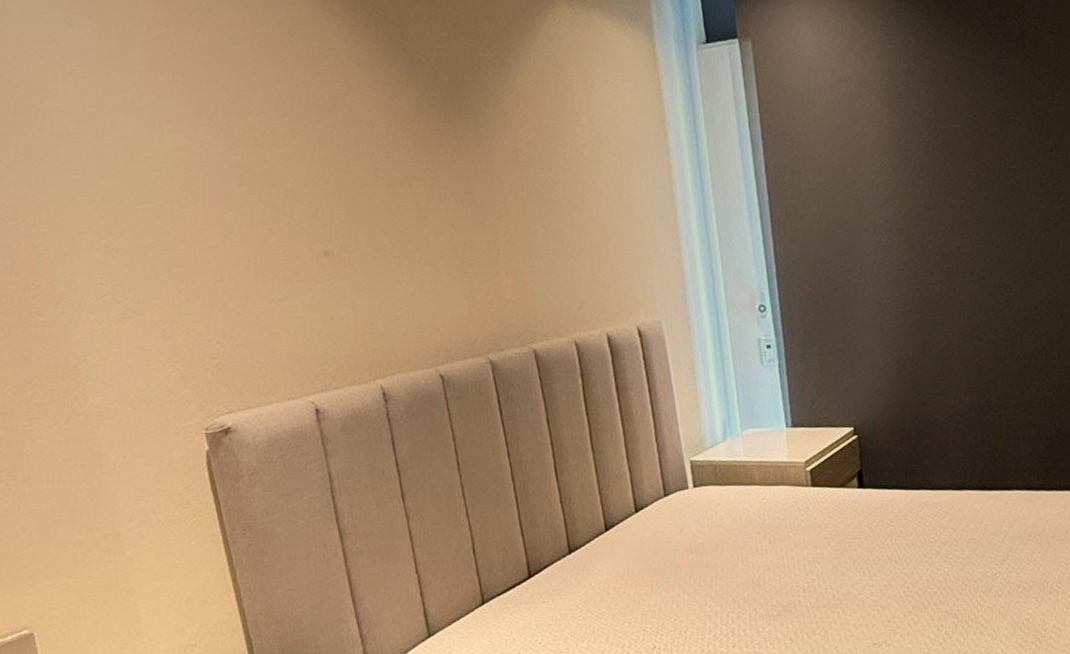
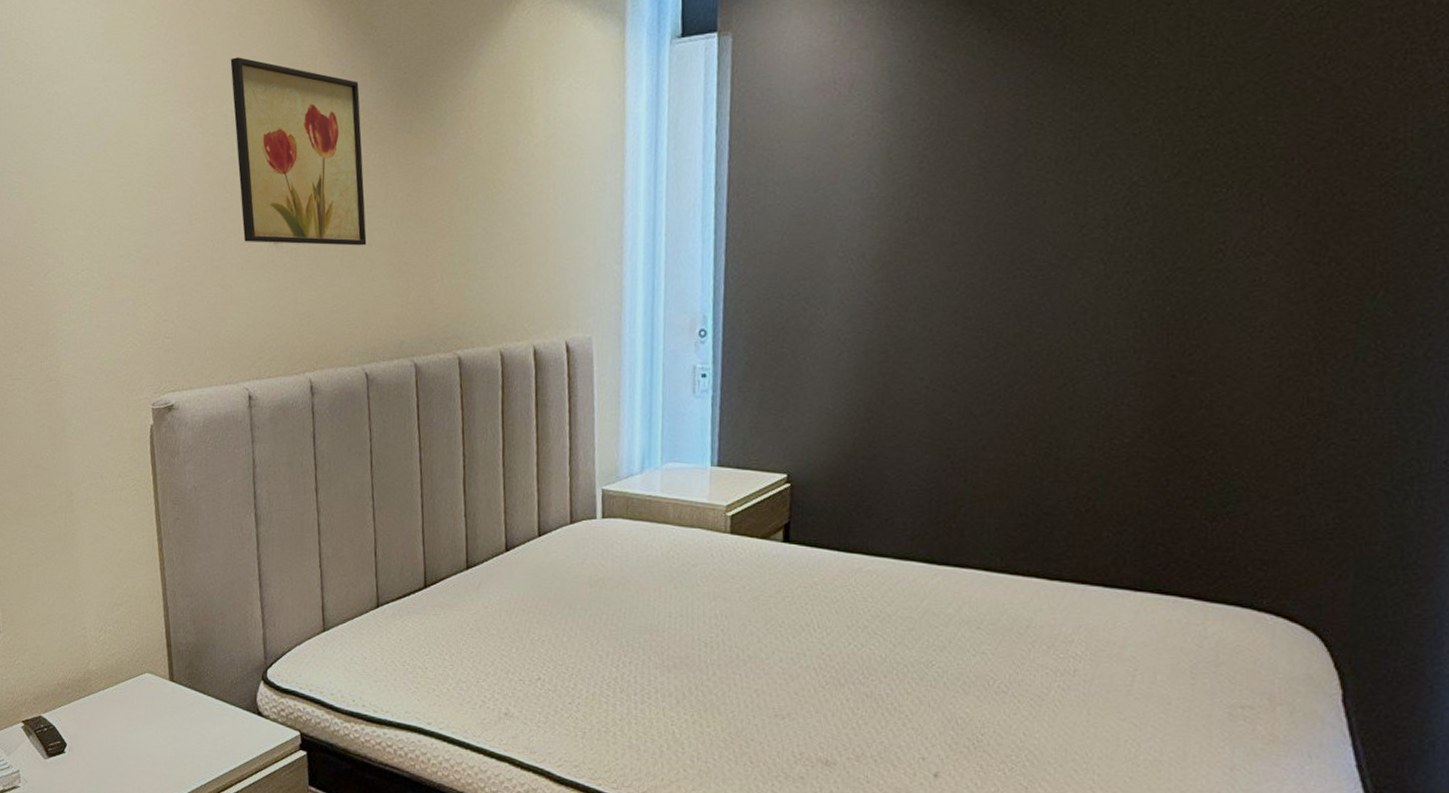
wall art: none [251,68,425,254] -> present [230,57,367,246]

